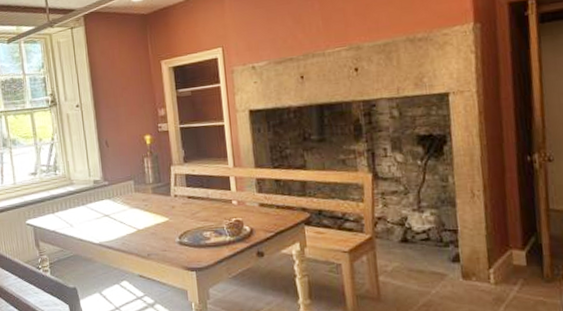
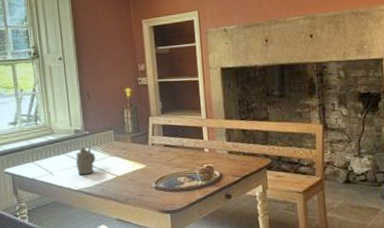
teapot: none [95,198,116,228] -> present [75,146,96,176]

